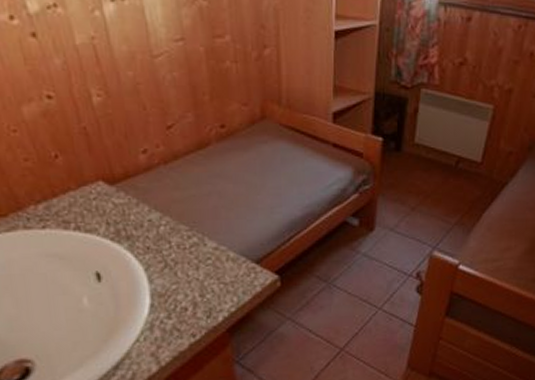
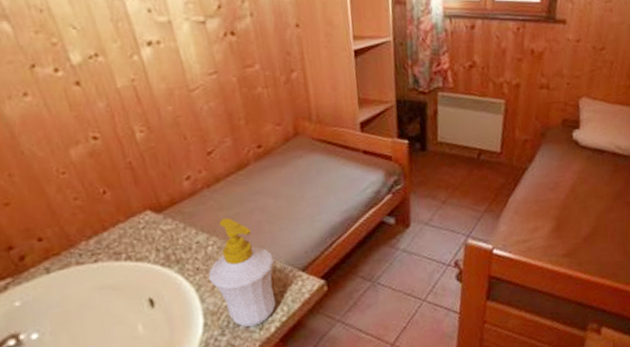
soap bottle: none [159,198,227,314] -> present [208,218,276,327]

